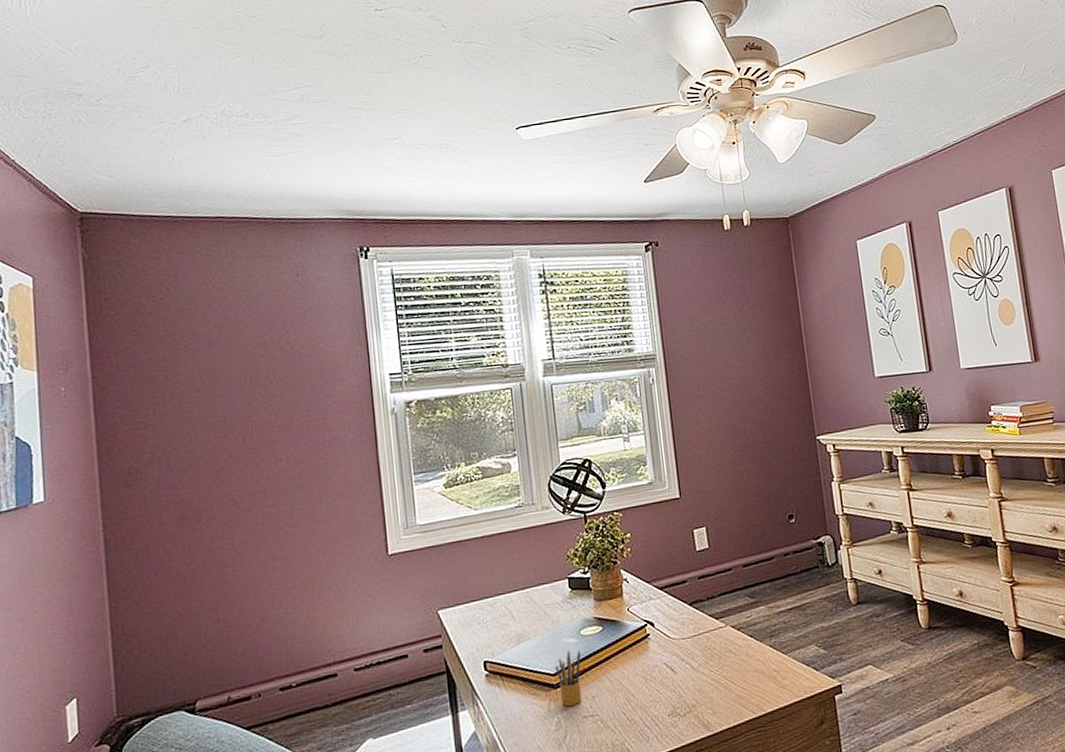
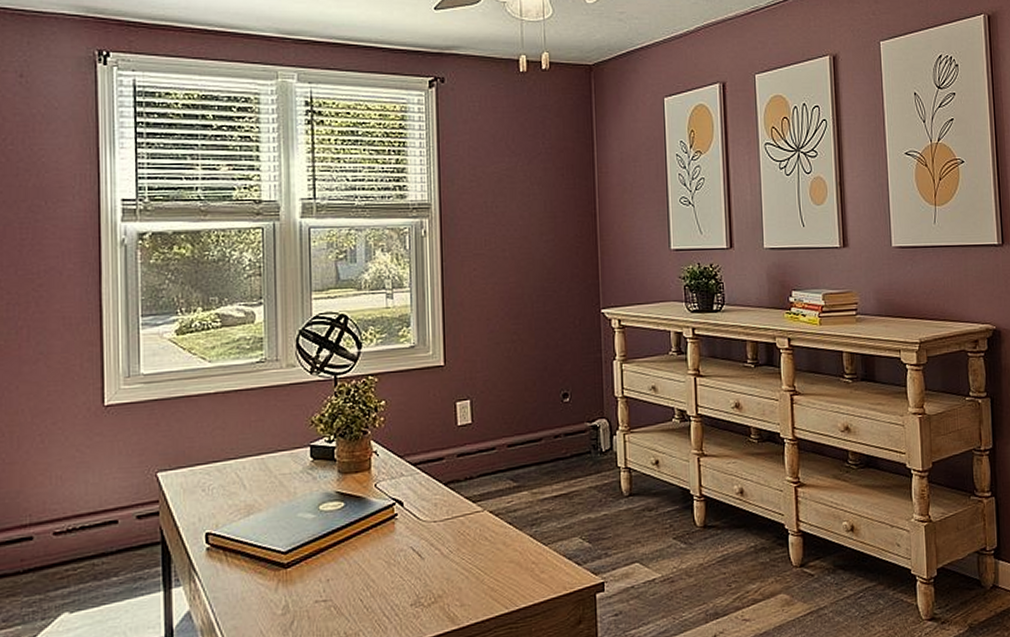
pencil box: present [556,649,582,706] -> none [288,526,317,589]

